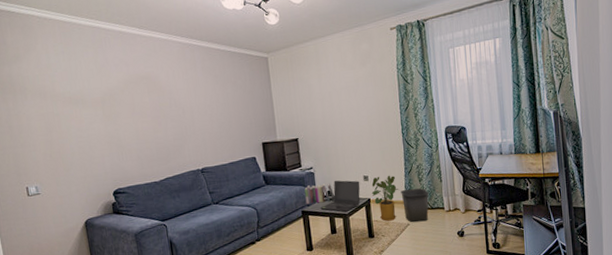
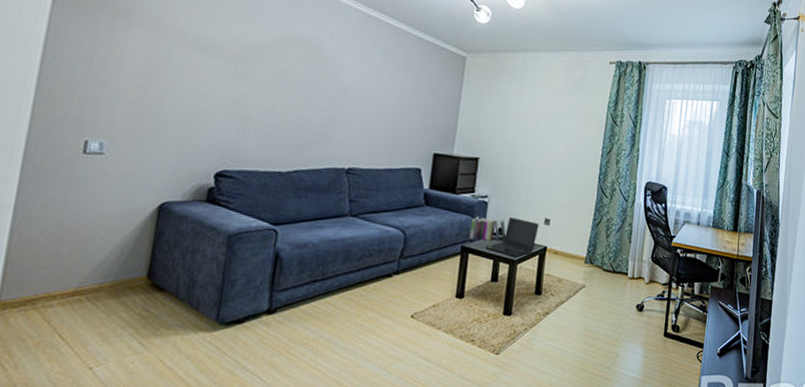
house plant: present [371,175,398,221] -> none [549,222,581,278]
waste bin: present [401,188,429,223] -> none [582,244,615,286]

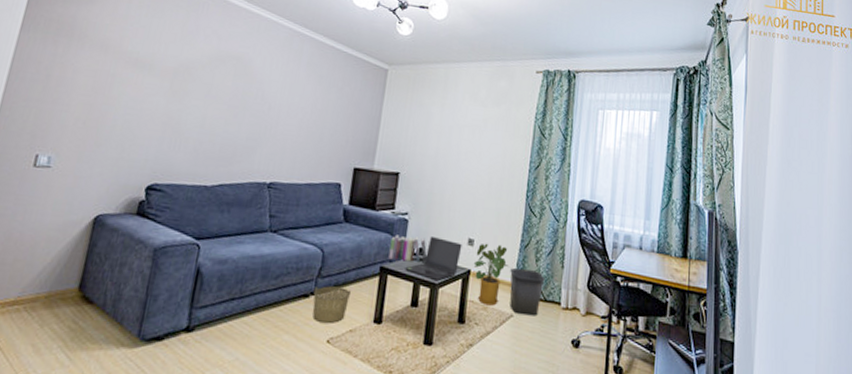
basket: none [396,266,434,301] -> present [312,286,352,324]
house plant: none [549,222,581,278] -> present [473,243,508,306]
waste bin: none [582,244,615,286] -> present [509,268,545,316]

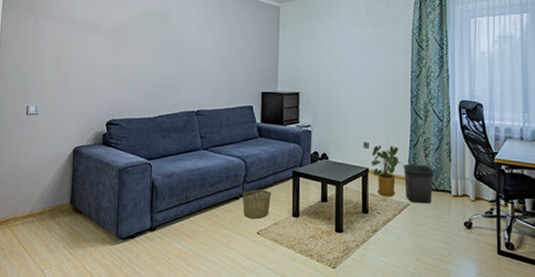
books: present [388,234,427,263] -> none [298,144,330,166]
laptop: present [405,235,462,282] -> none [313,142,359,180]

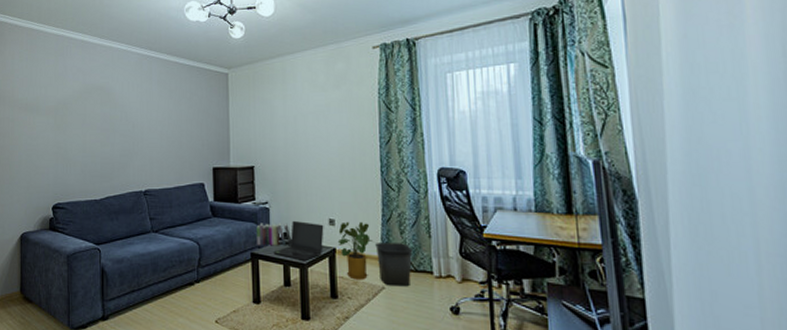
basket: present [242,189,272,220] -> none [197,274,230,307]
books: none [298,144,330,166] -> present [256,223,292,246]
laptop: none [313,142,359,180] -> present [273,220,324,262]

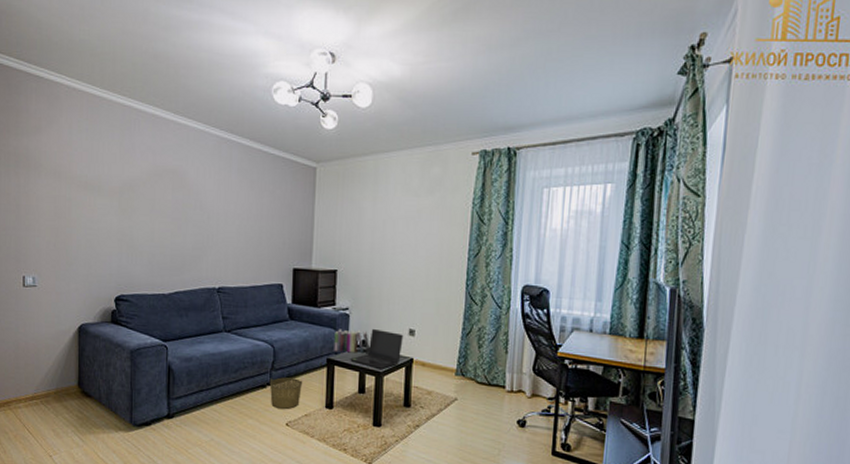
basket: none [197,274,230,307] -> present [269,377,303,410]
house plant: present [337,221,372,280] -> none [415,333,450,391]
waste bin: present [375,243,413,287] -> none [453,355,489,399]

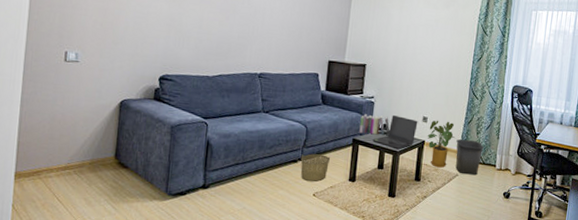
house plant: none [415,333,450,391] -> present [427,120,455,168]
waste bin: none [453,355,489,399] -> present [455,139,484,176]

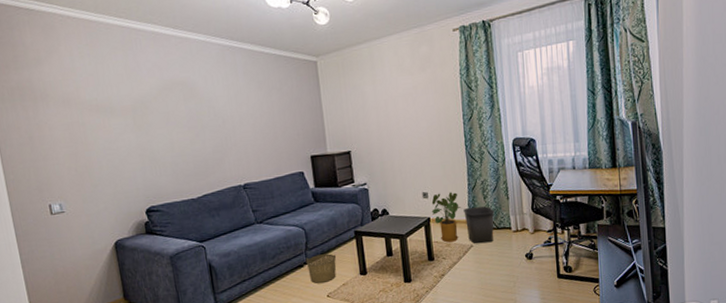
books: present [359,114,390,136] -> none [357,200,392,224]
laptop: present [372,114,418,150] -> none [375,197,419,233]

